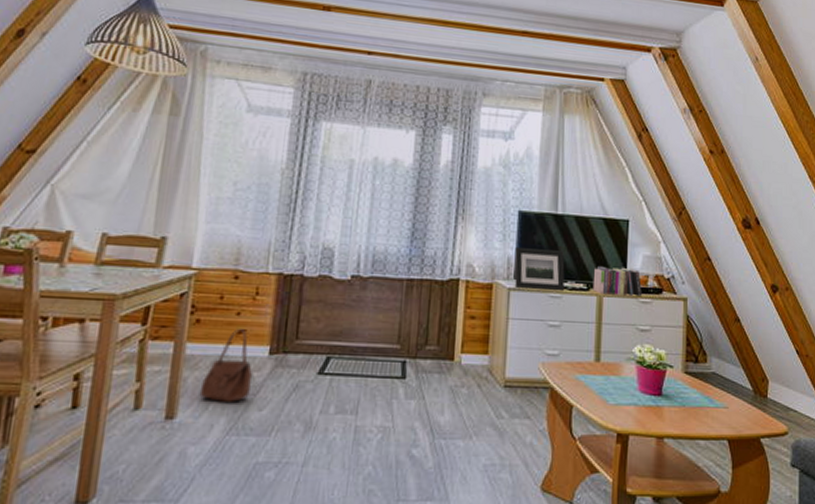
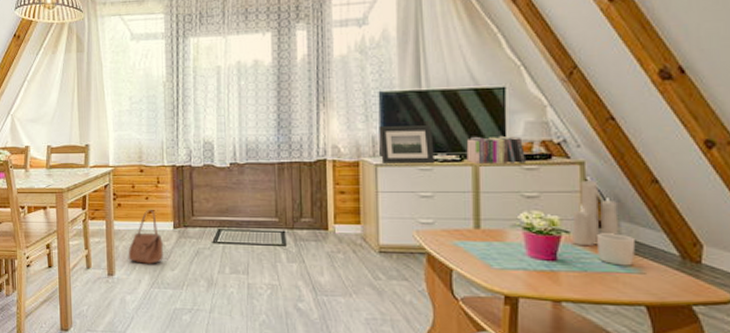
candle: none [675,312,711,381] -> present [572,176,619,247]
mug: none [694,368,723,401] -> present [597,233,636,266]

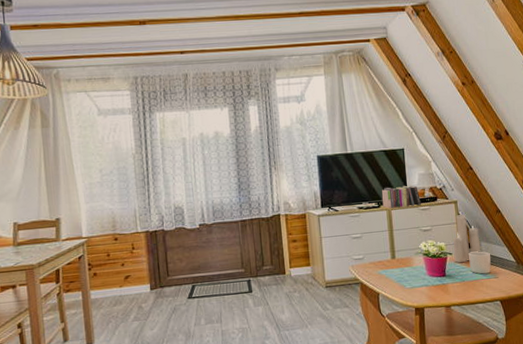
handbag: present [128,210,163,264] -> none [106,275,142,328]
picture frame: present [379,125,436,165] -> none [319,181,362,215]

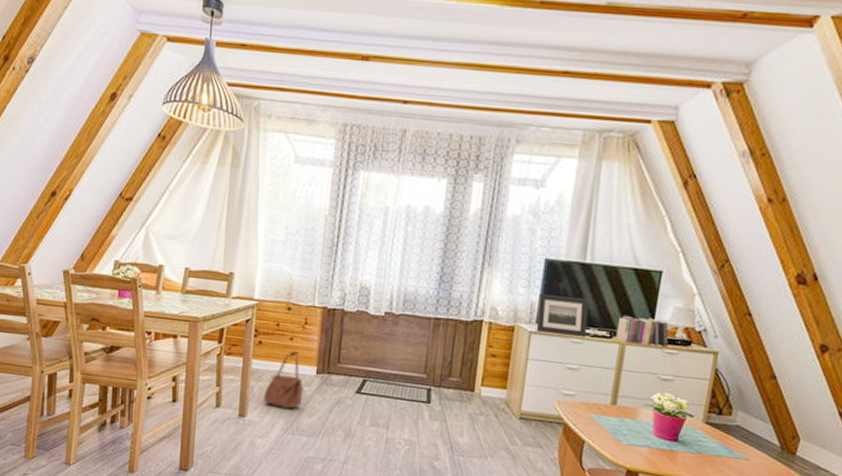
handbag: none [106,275,142,328] -> present [263,351,303,409]
picture frame: none [319,181,362,215] -> present [536,294,589,338]
candle: present [453,211,481,263] -> none [694,366,738,431]
mug: present [468,251,492,274] -> none [713,419,748,452]

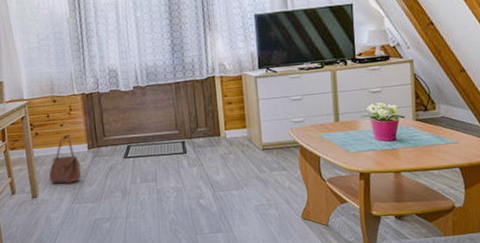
picture frame: present [536,294,589,338] -> none [256,40,303,76]
books: present [615,315,669,347] -> none [325,44,371,69]

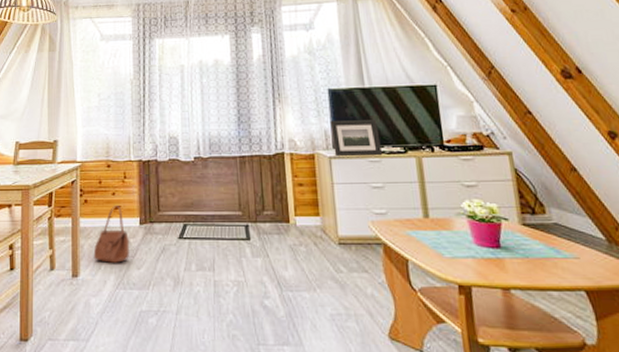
picture frame: none [256,40,303,76] -> present [330,120,383,157]

